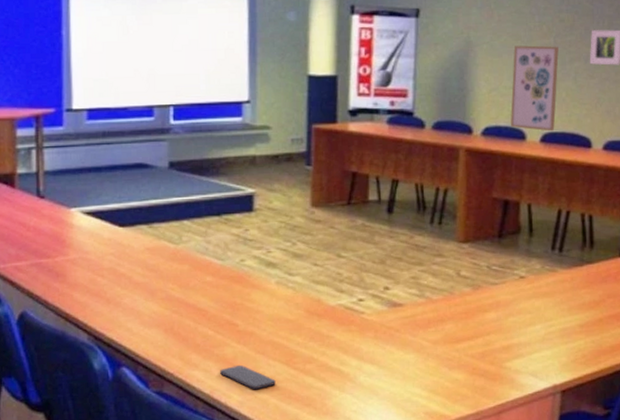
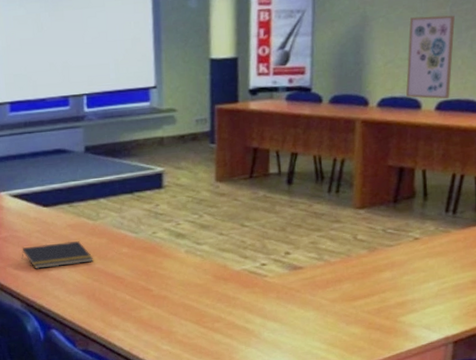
notepad: none [91,267,173,298] -> present [21,241,93,270]
smartphone: present [220,365,276,390] -> none [138,325,188,347]

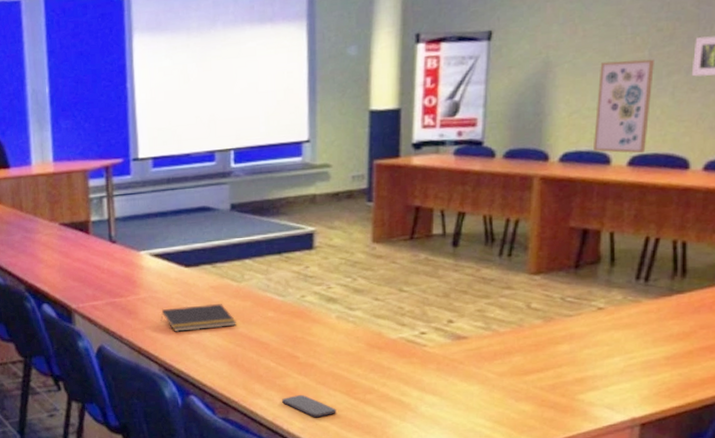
smartphone: none [138,325,188,347] -> present [282,395,336,418]

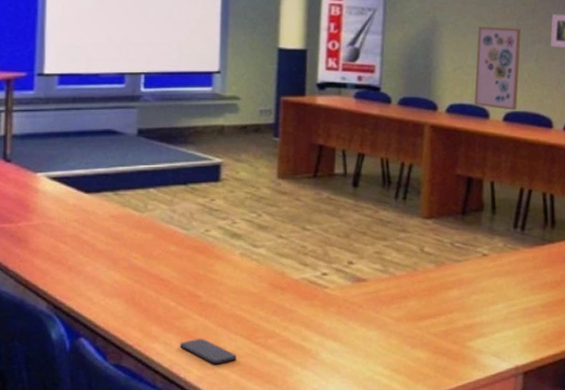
notepad: present [160,304,236,333] -> none [53,235,136,266]

